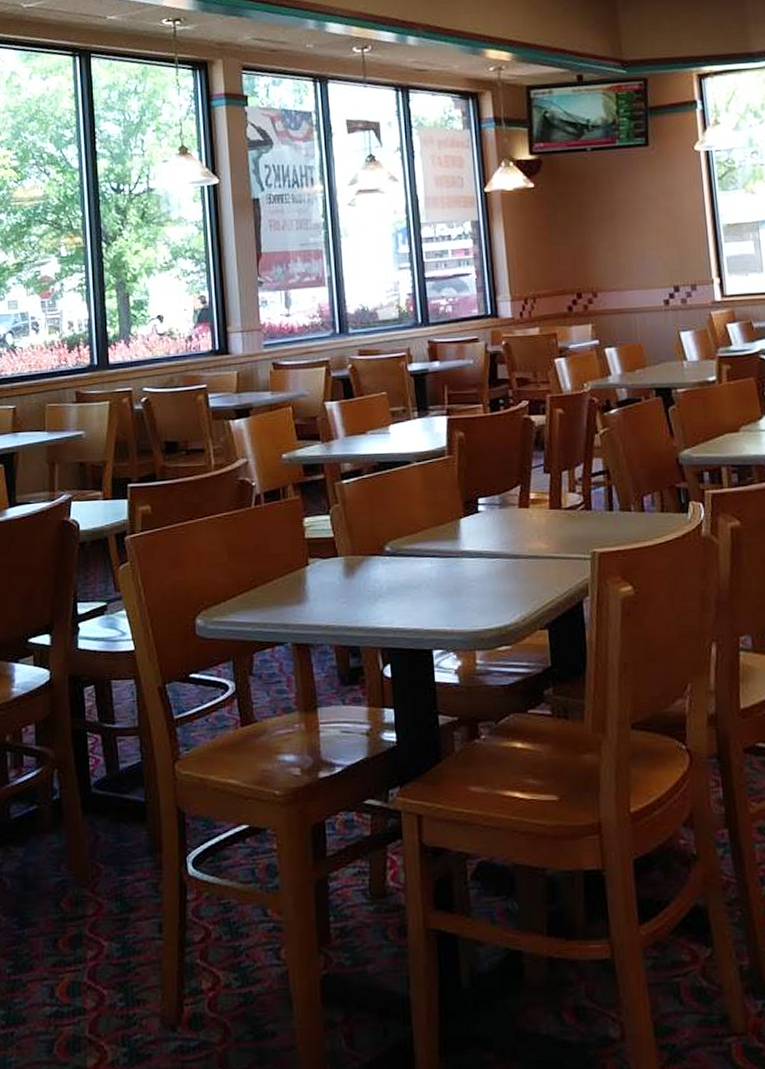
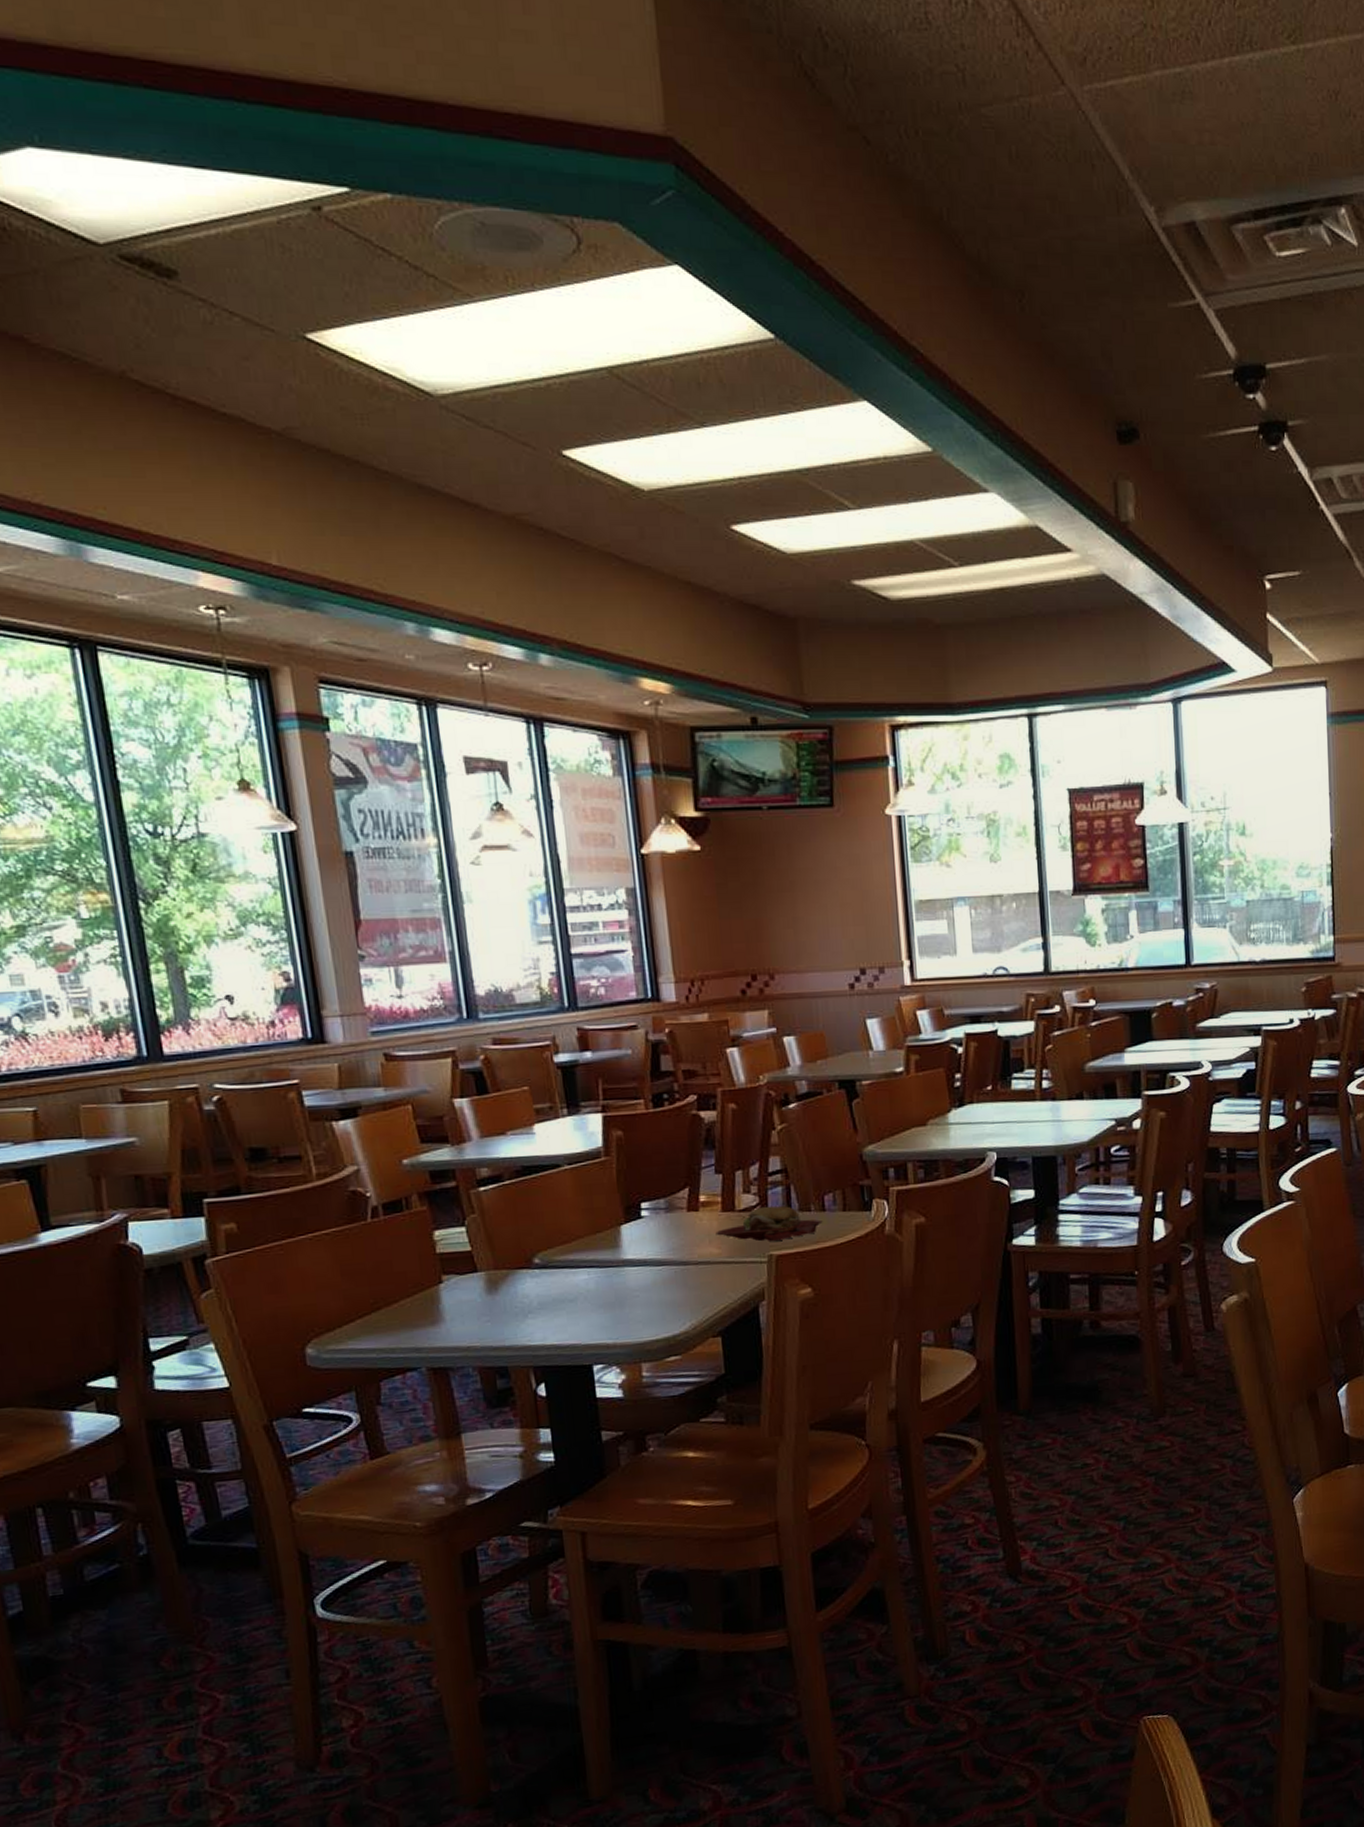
hamburger: none [544,505,642,539] -> present [715,1205,823,1242]

